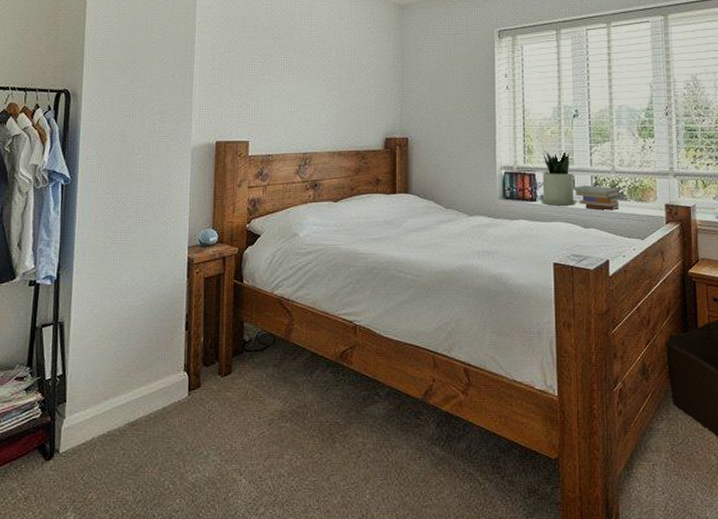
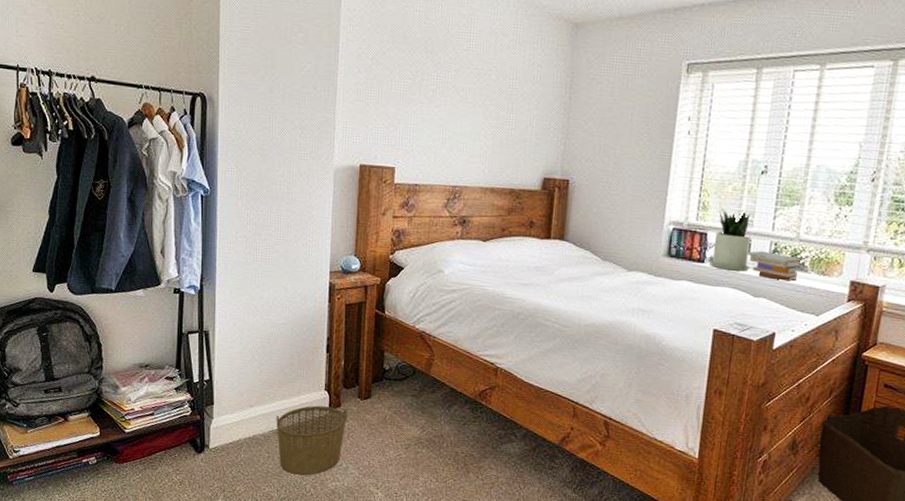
basket: none [132,387,208,471] -> present [276,405,348,475]

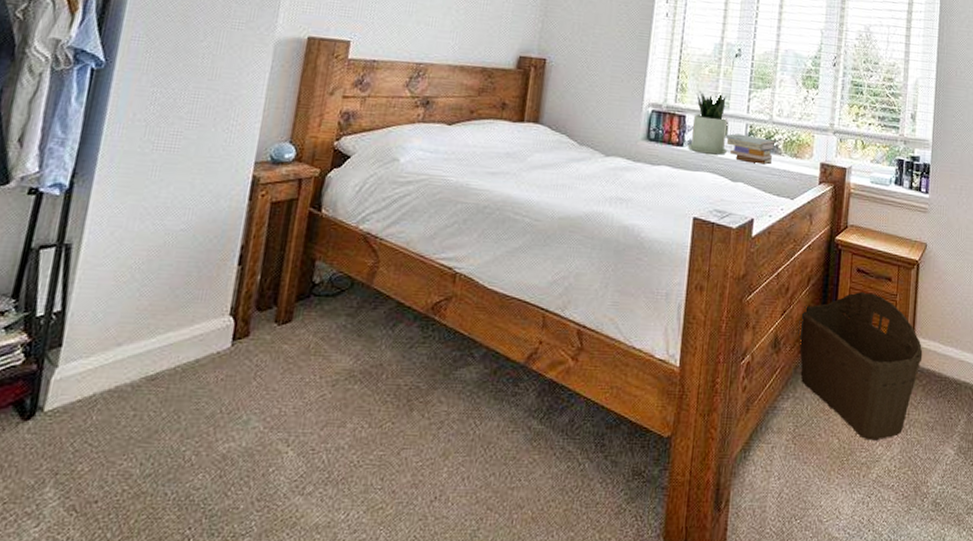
basket: present [276,405,348,475] -> none [149,337,258,438]

